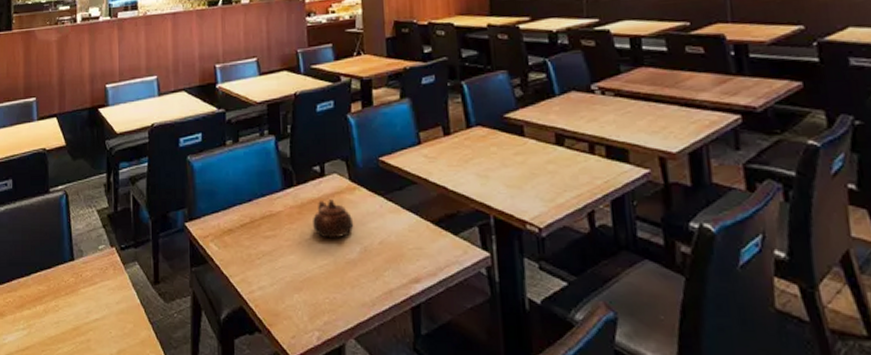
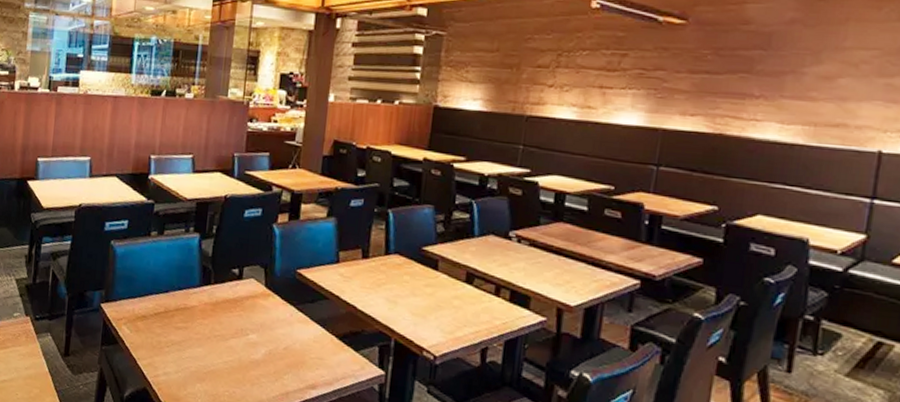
teapot: present [313,199,354,239] -> none [224,302,263,339]

